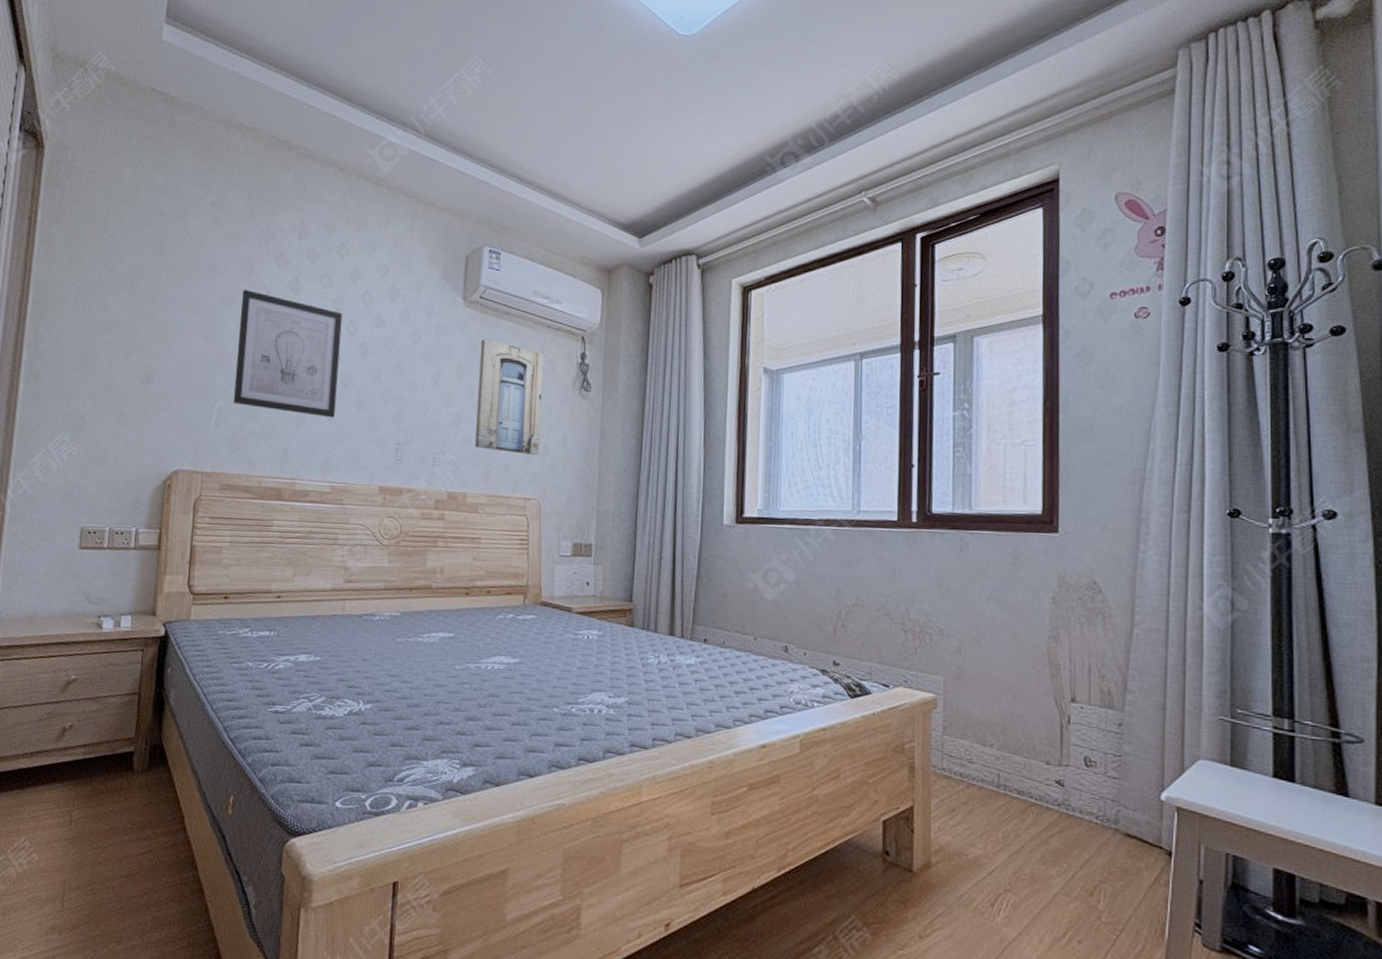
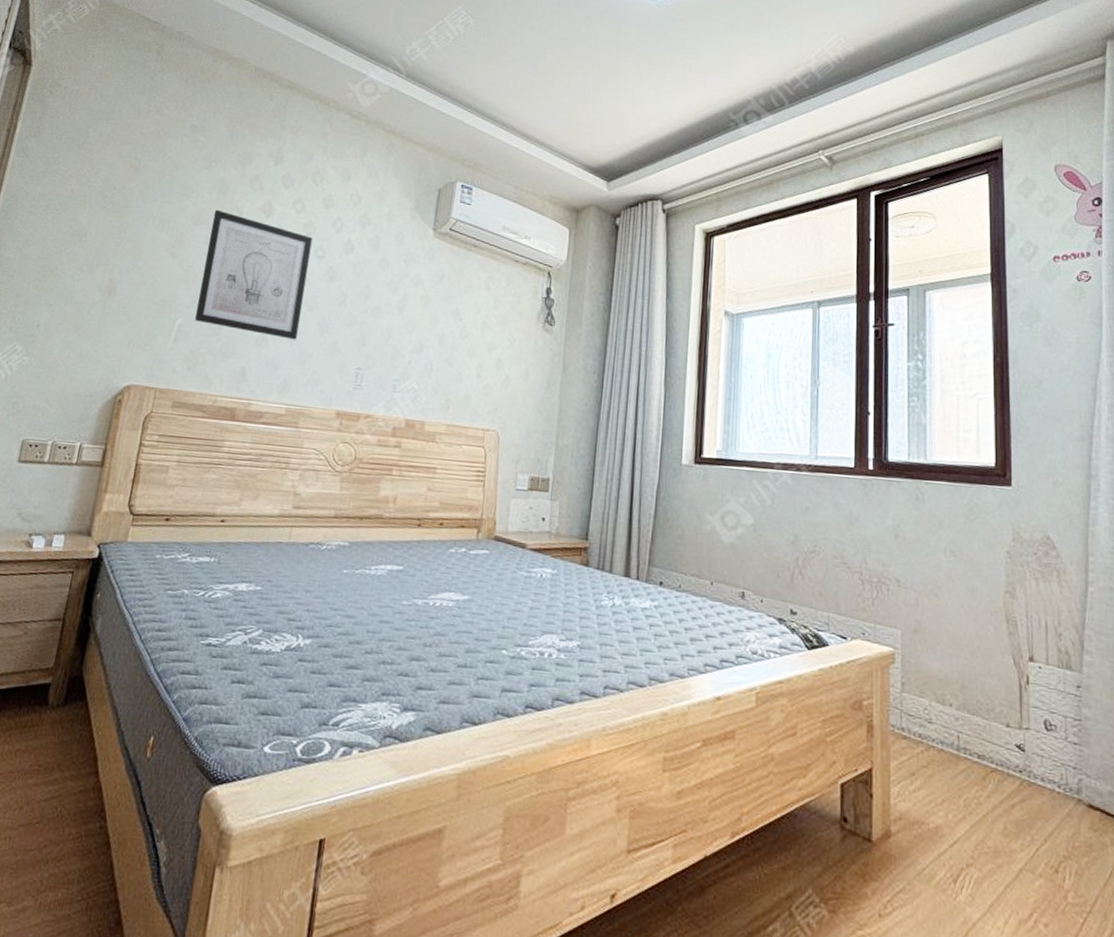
wall art: present [475,339,545,456] -> none [436,270,511,387]

